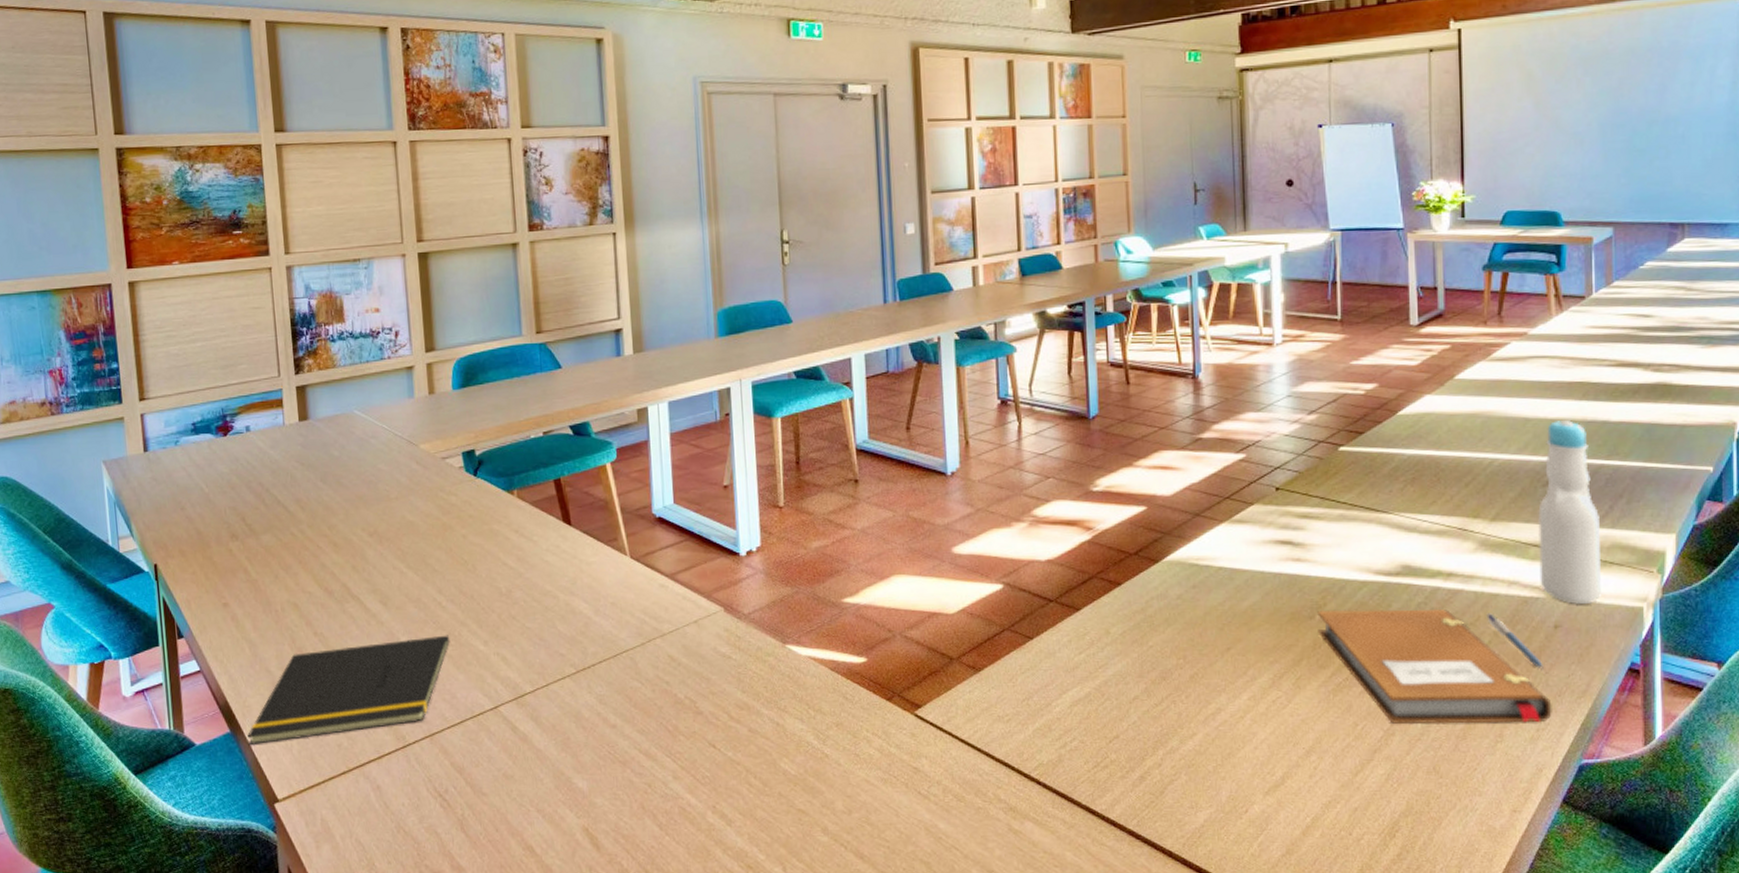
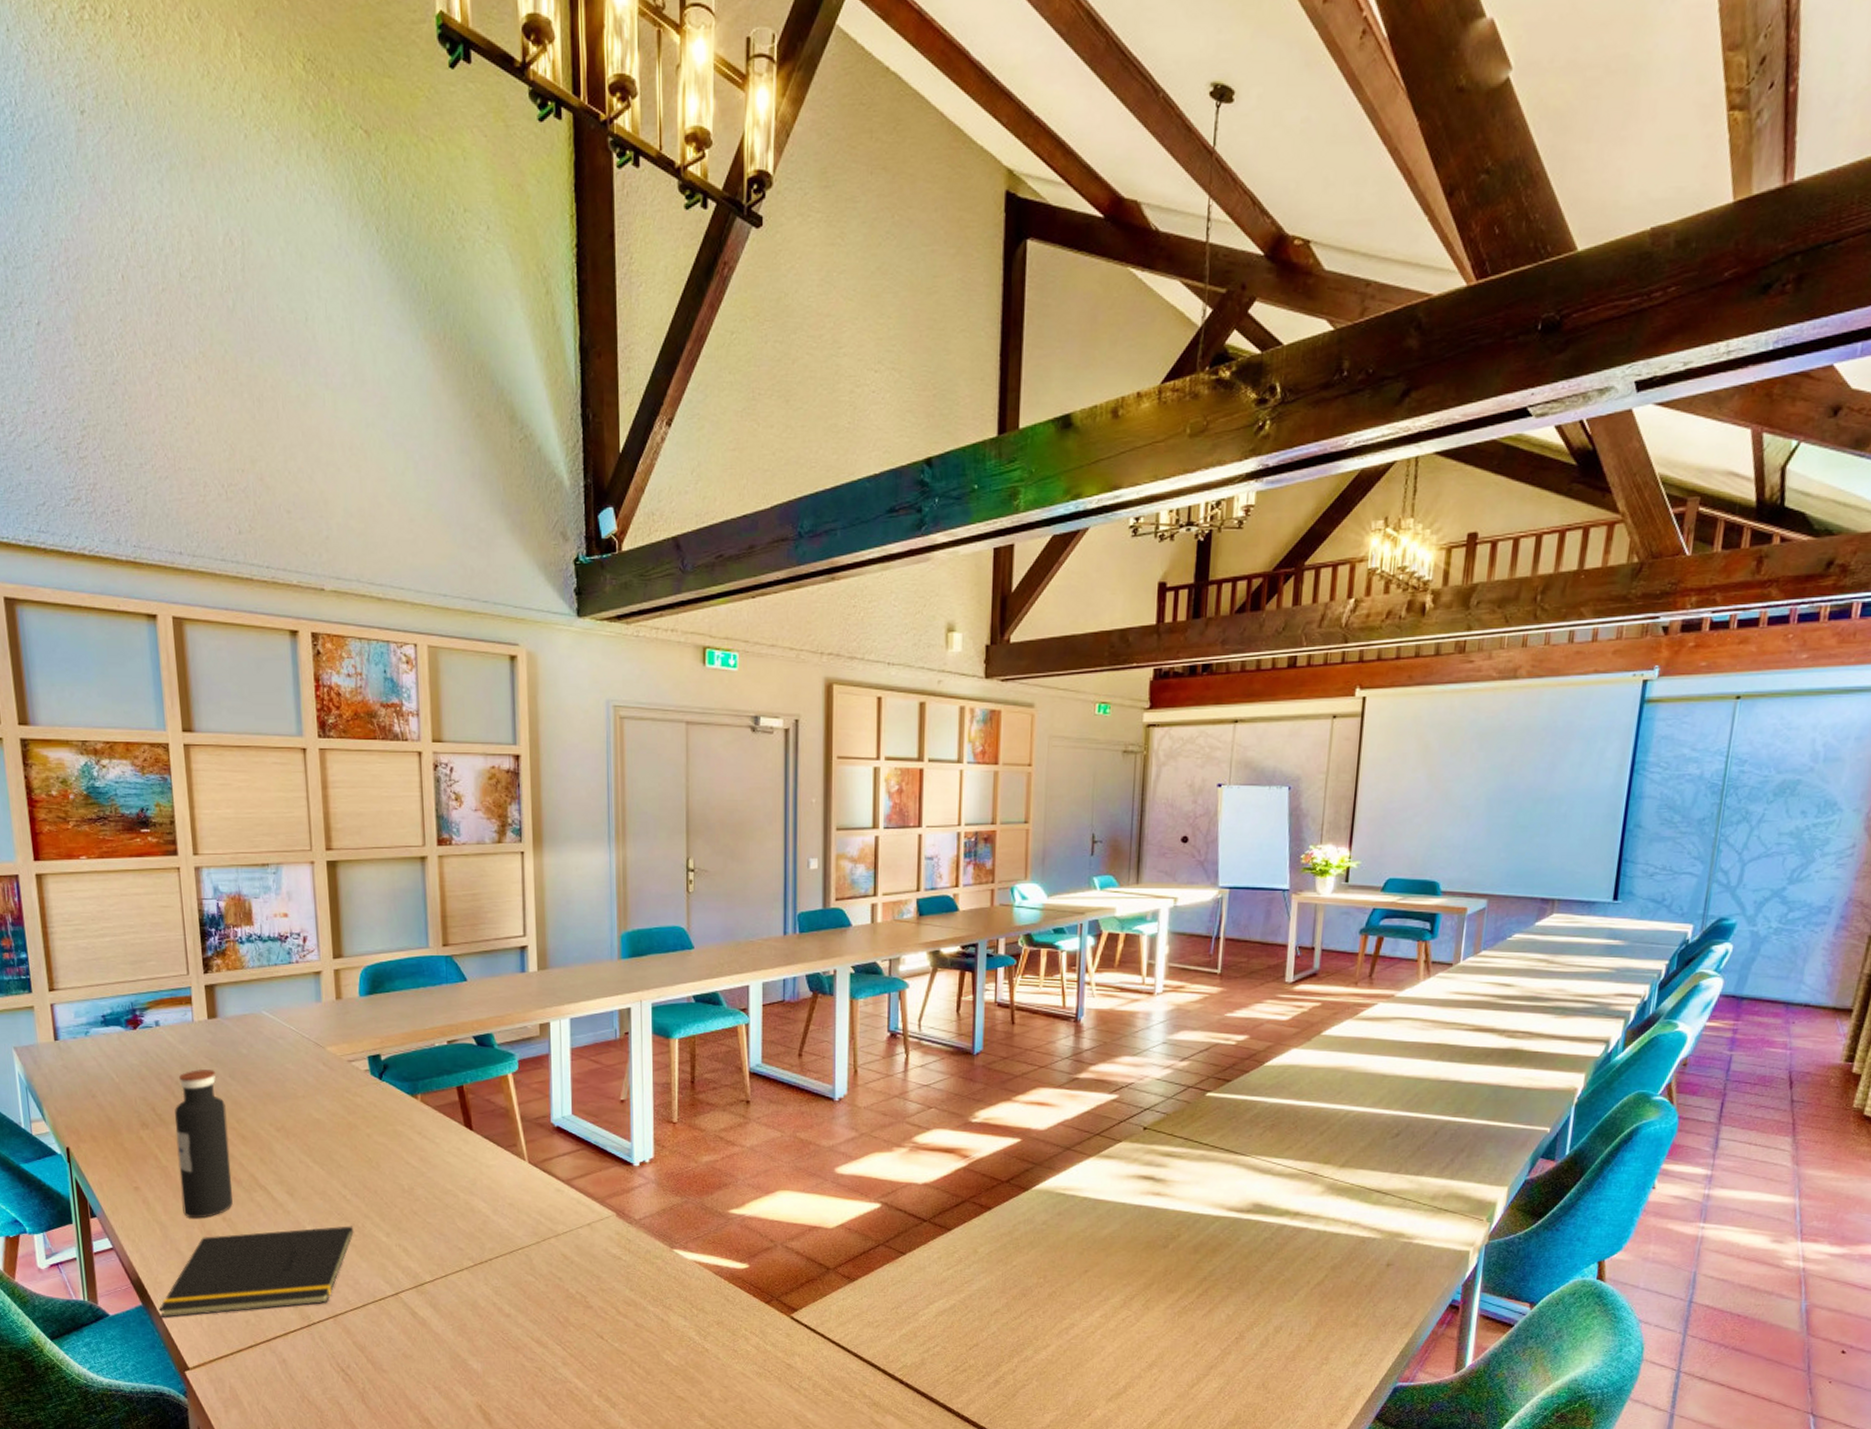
water bottle: none [265,474,325,635] -> present [175,1070,233,1219]
notebook: present [1317,608,1552,724] -> none [1170,1240,1376,1349]
pen: present [1486,613,1543,668] -> none [1326,1250,1373,1301]
bottle: present [1538,420,1601,604] -> none [1378,1079,1440,1246]

